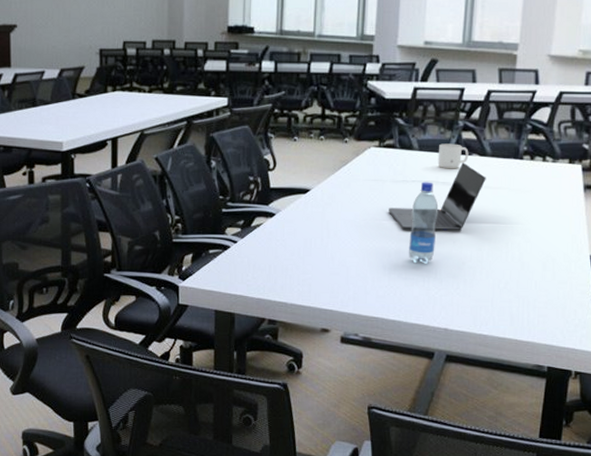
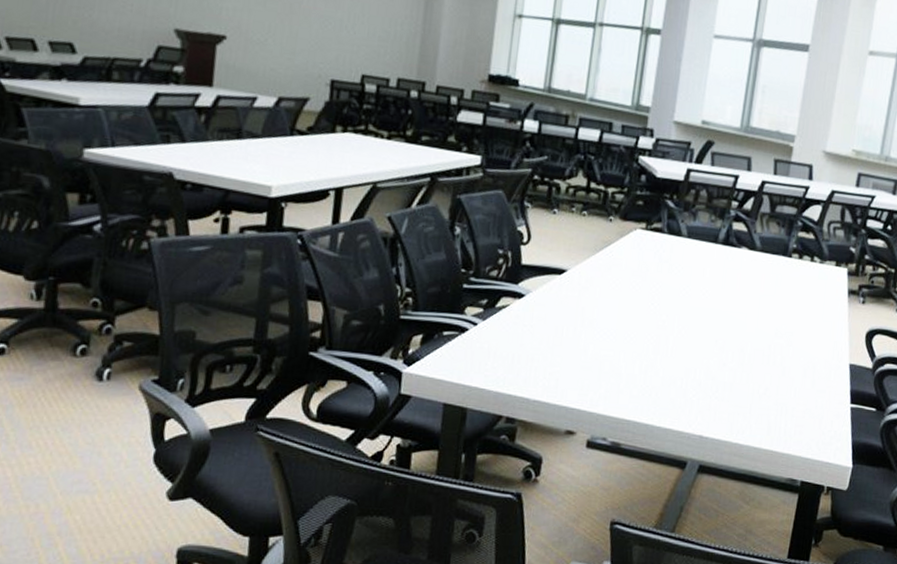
laptop: present [389,162,486,232] -> none [650,255,754,330]
bottle: present [409,182,439,264] -> none [668,272,703,363]
mug: present [437,143,469,169] -> none [705,232,739,262]

